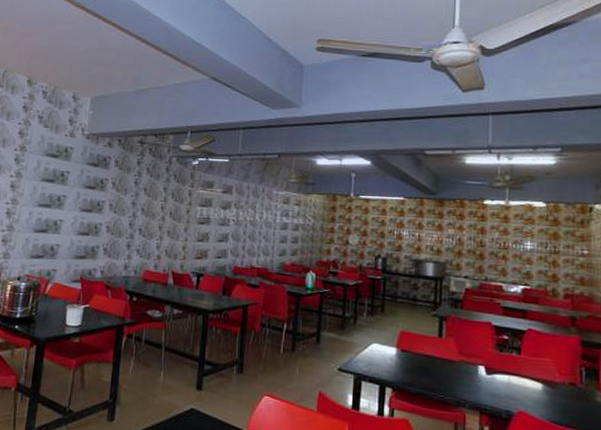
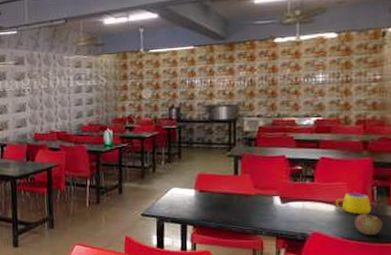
mug: none [542,372,579,398] -> present [335,193,371,215]
apple: none [562,395,592,422] -> present [355,212,383,235]

